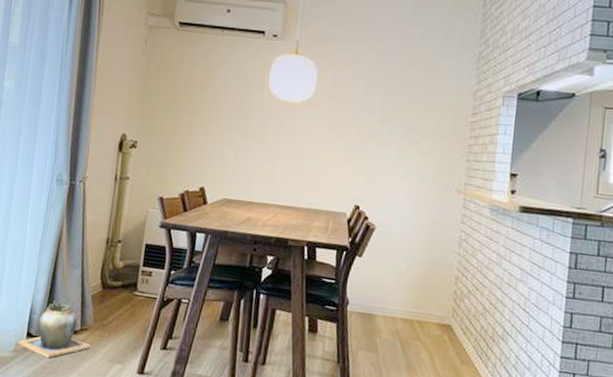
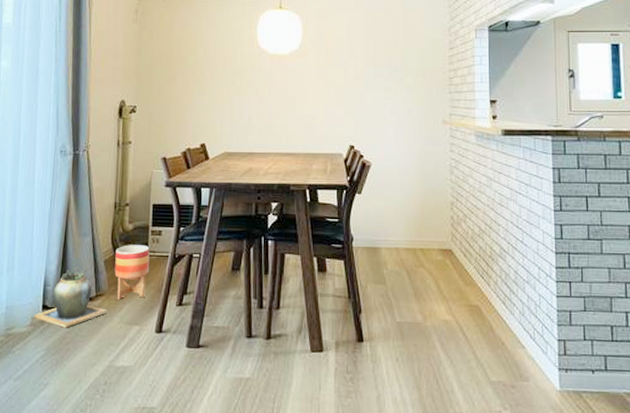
planter: none [101,282,139,338] -> present [114,245,150,300]

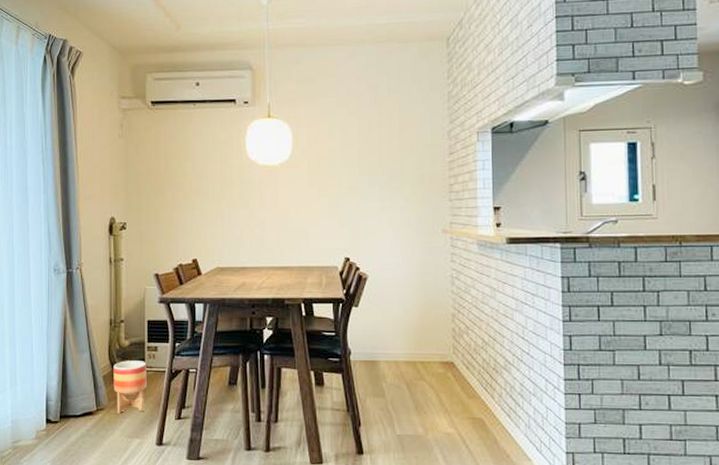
potted plant: present [34,267,107,328] -> none [39,382,108,441]

